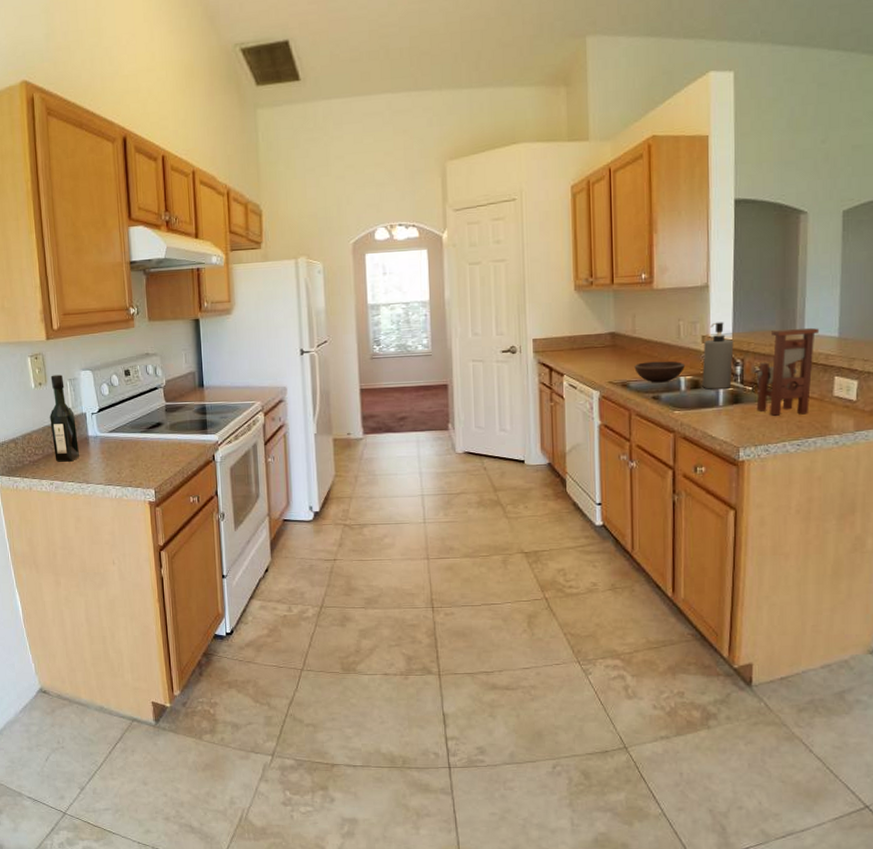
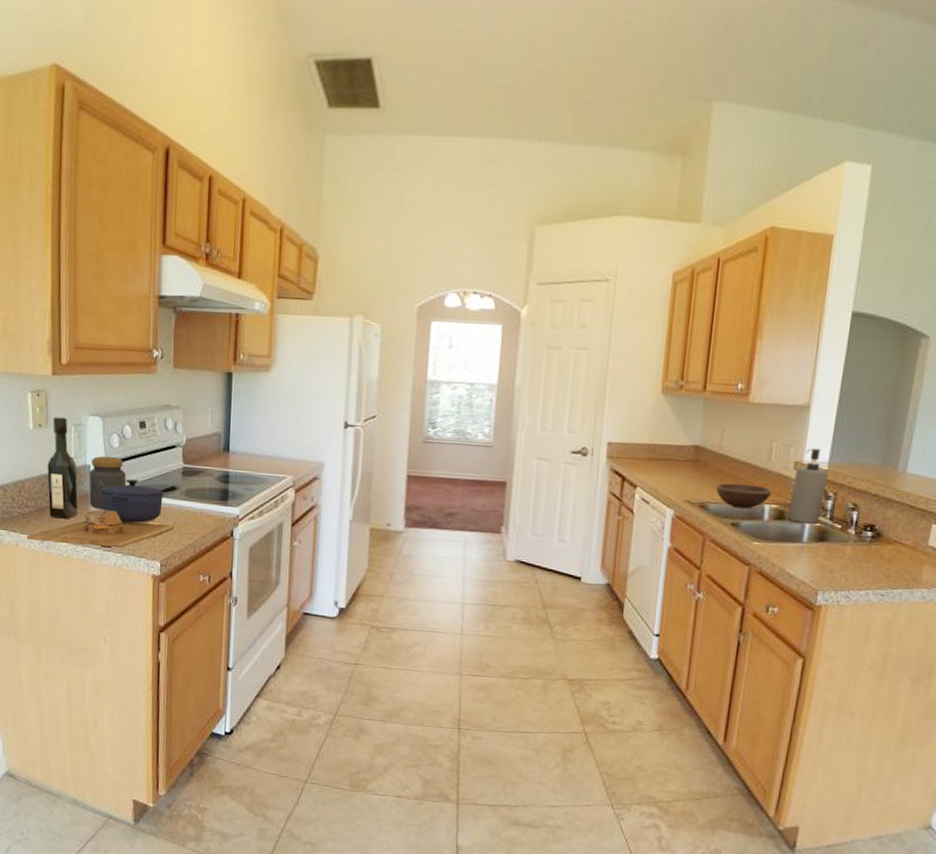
cutting board: none [38,449,163,484] -> present [26,509,174,549]
jar: none [86,403,119,450] -> present [89,456,127,510]
cooking pot: none [97,420,151,458] -> present [100,478,163,523]
paper towel holder: present [756,327,820,416] -> none [843,465,924,563]

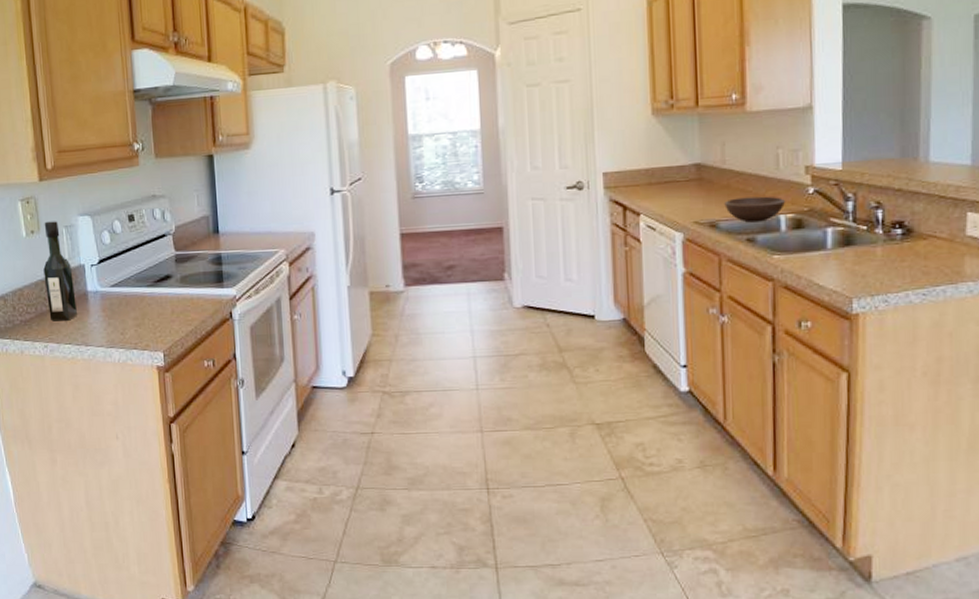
cutting board: present [26,509,174,549] -> none [30,306,173,346]
jar: present [89,456,127,510] -> none [84,253,122,307]
cooking pot: present [100,478,163,523] -> none [97,272,159,317]
soap dispenser: present [787,448,829,524] -> none [806,149,844,229]

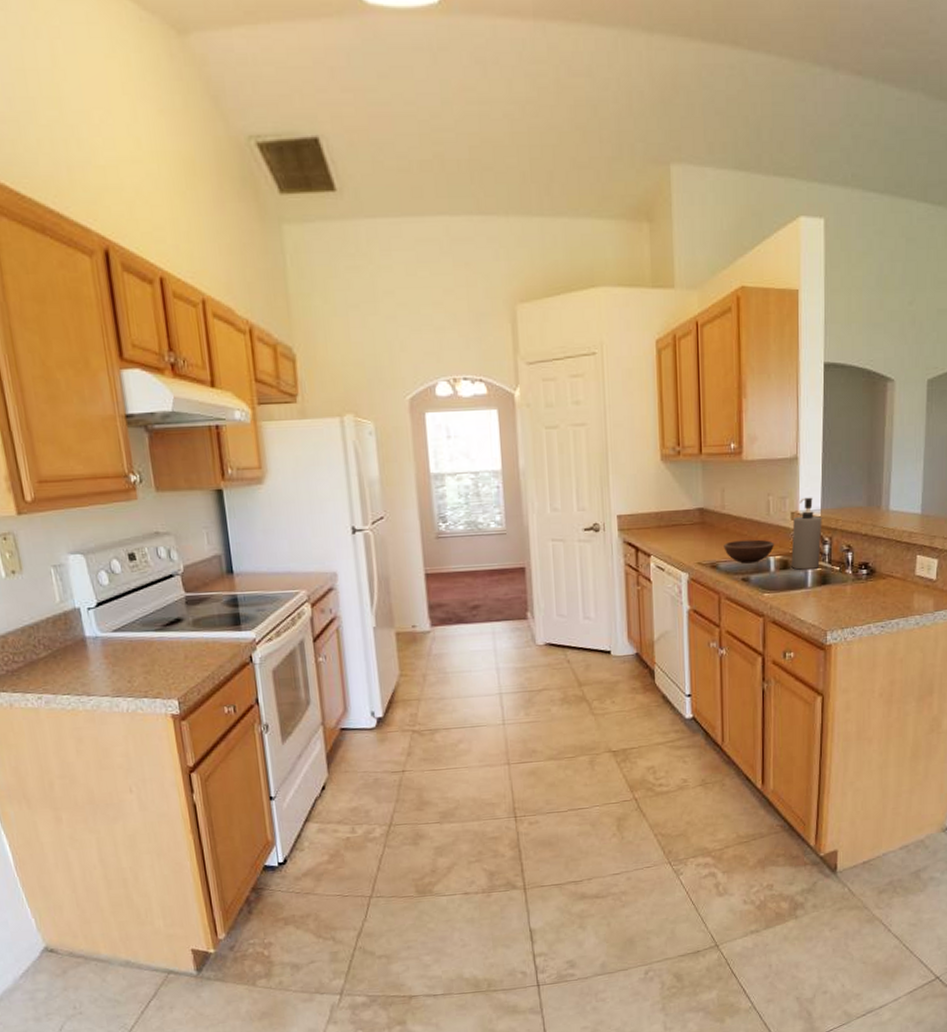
bottle: present [43,221,77,321] -> none [27,560,75,671]
soap dispenser: none [806,149,844,229] -> present [791,497,822,570]

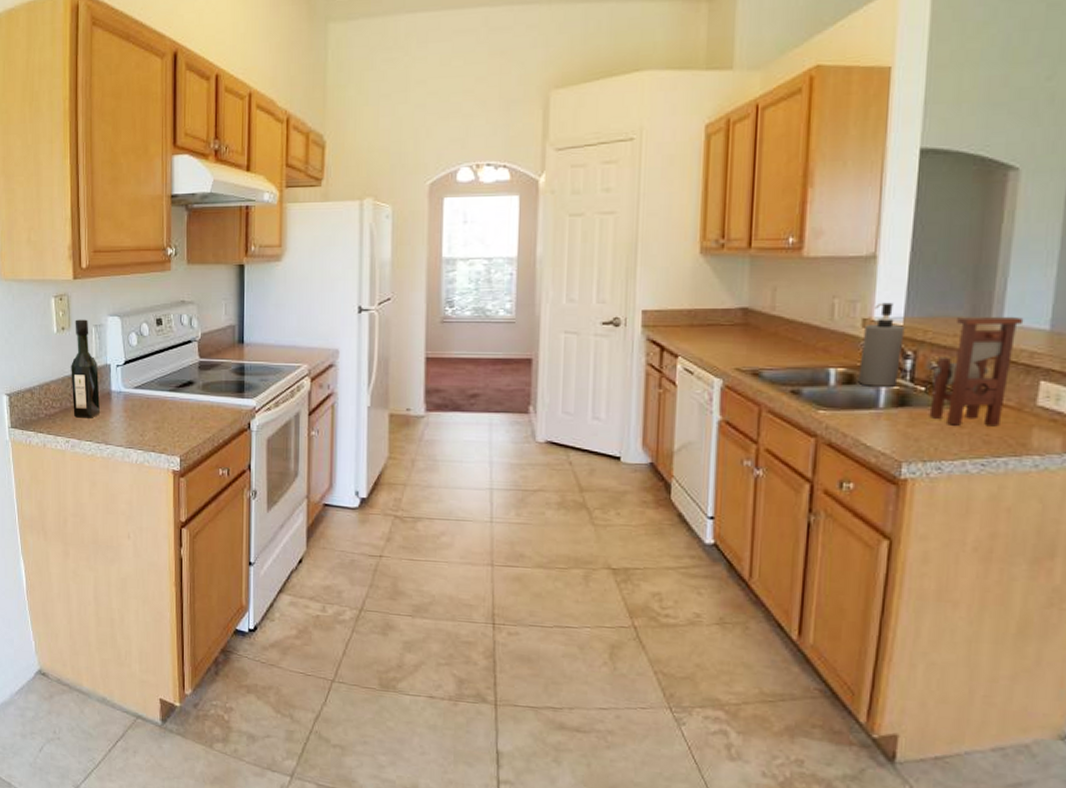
bottle: none [27,560,75,671] -> present [71,319,100,418]
bowl: present [723,539,775,564] -> none [770,347,838,374]
paper towel holder: none [843,503,904,597] -> present [929,316,1024,427]

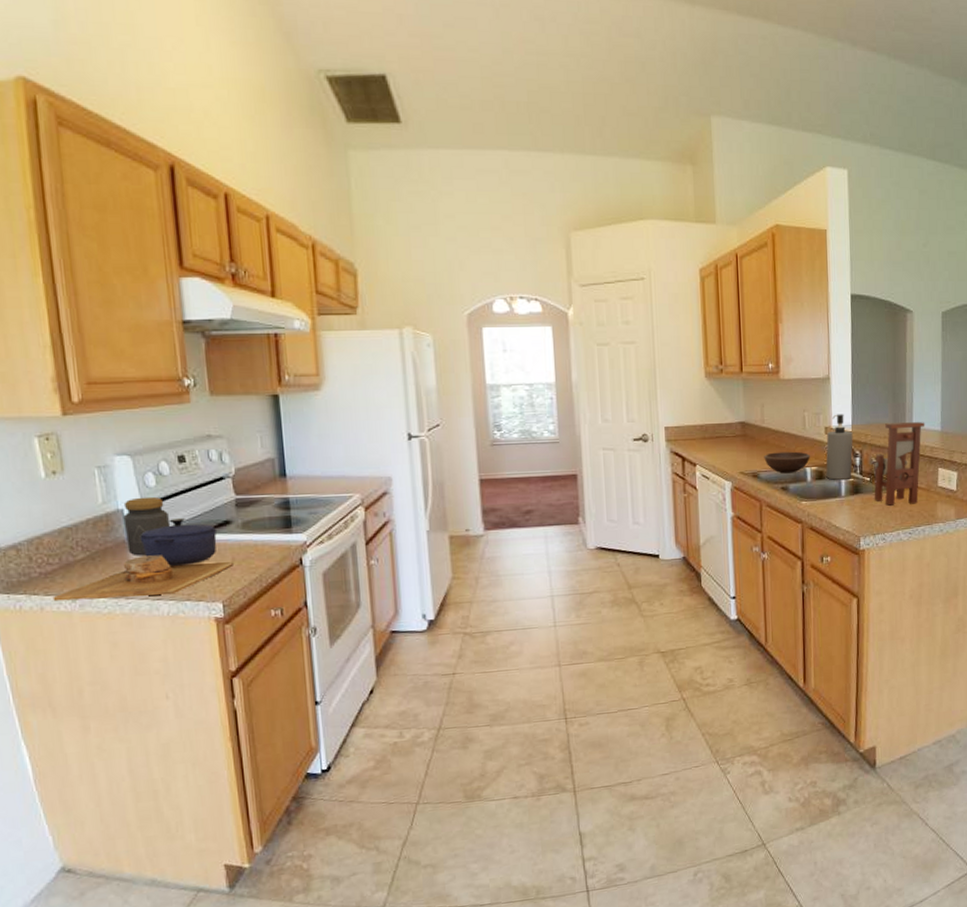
cutting board: none [53,407,192,445] -> present [52,555,233,602]
bottle: present [71,319,100,418] -> none [69,460,114,573]
jar: none [110,354,145,407] -> present [123,496,171,556]
cooking pot: none [121,375,181,419] -> present [139,517,217,566]
bowl: none [770,347,838,374] -> present [764,451,811,474]

